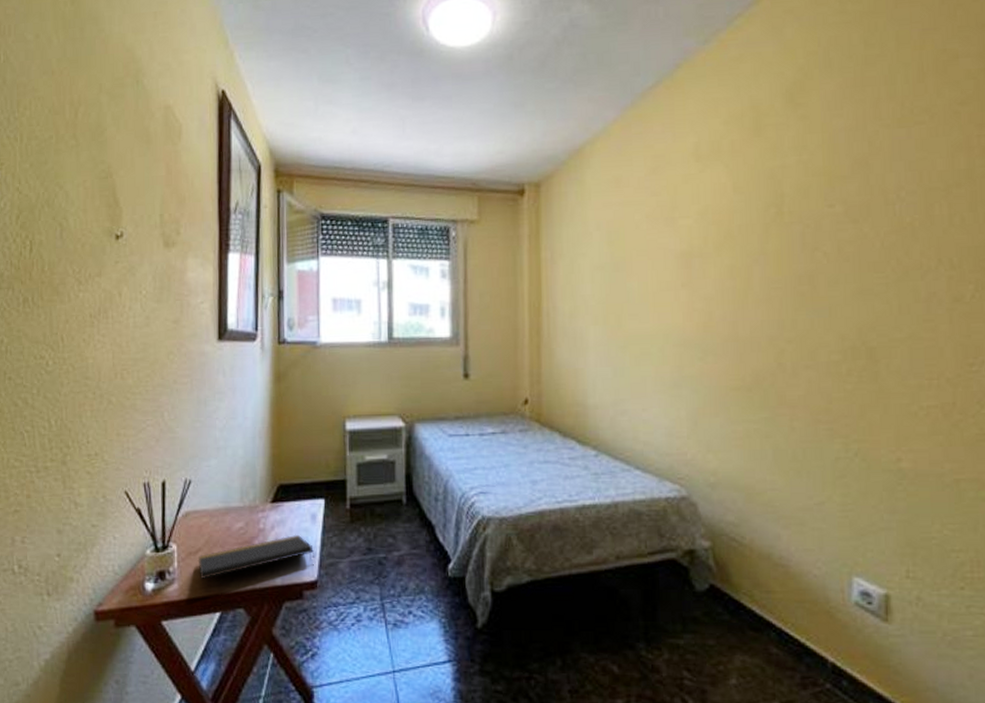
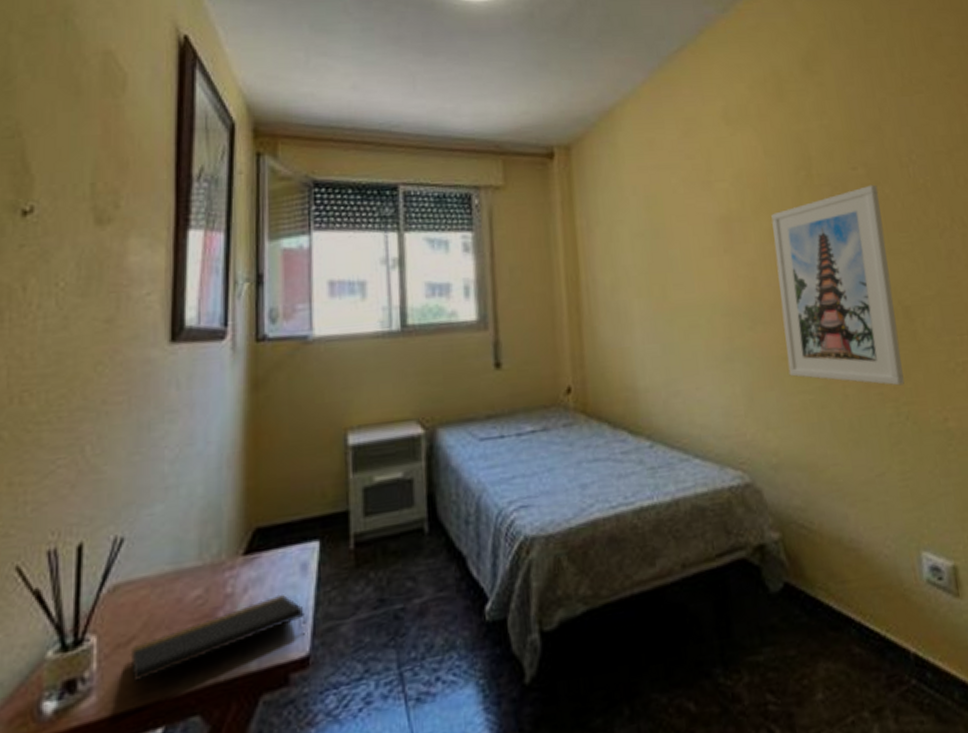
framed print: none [734,223,858,423] -> present [771,184,905,386]

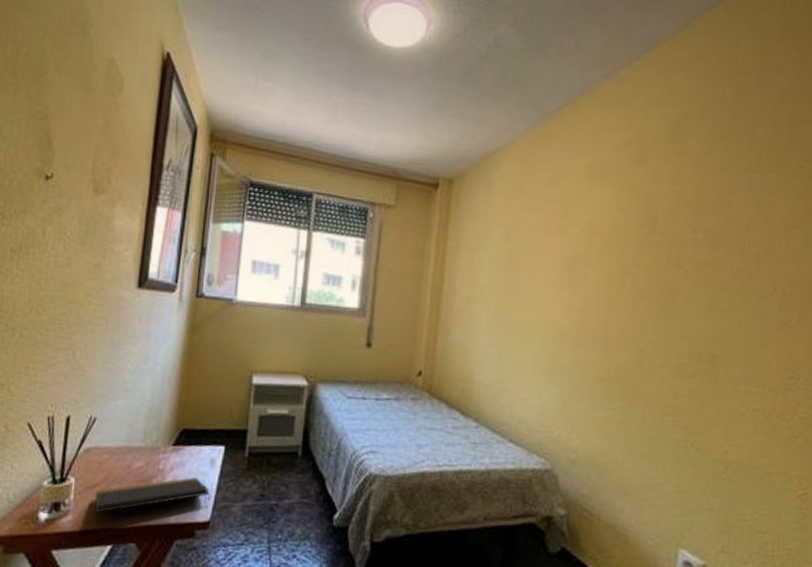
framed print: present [771,184,905,386] -> none [599,248,712,418]

